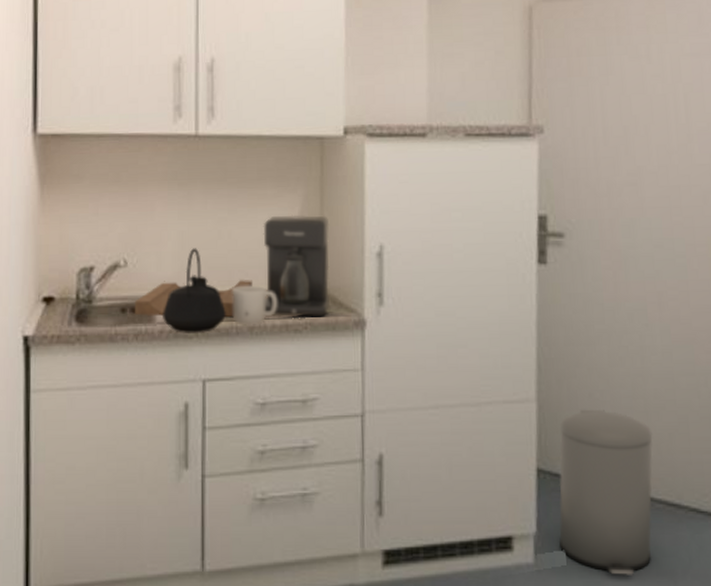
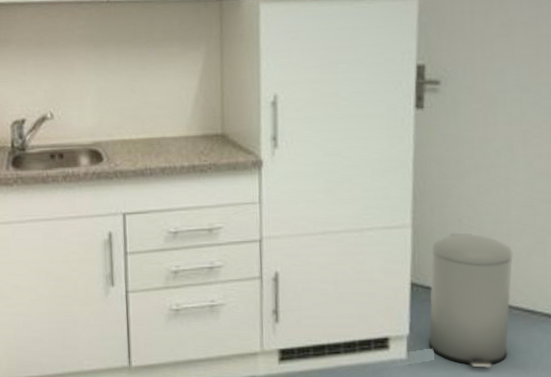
cutting board: present [135,279,253,317] -> none [62,127,164,161]
kettle: present [163,248,226,334] -> none [86,101,141,175]
mug: present [232,285,277,327] -> none [145,132,185,168]
coffee maker: present [263,215,331,317] -> none [170,70,231,159]

